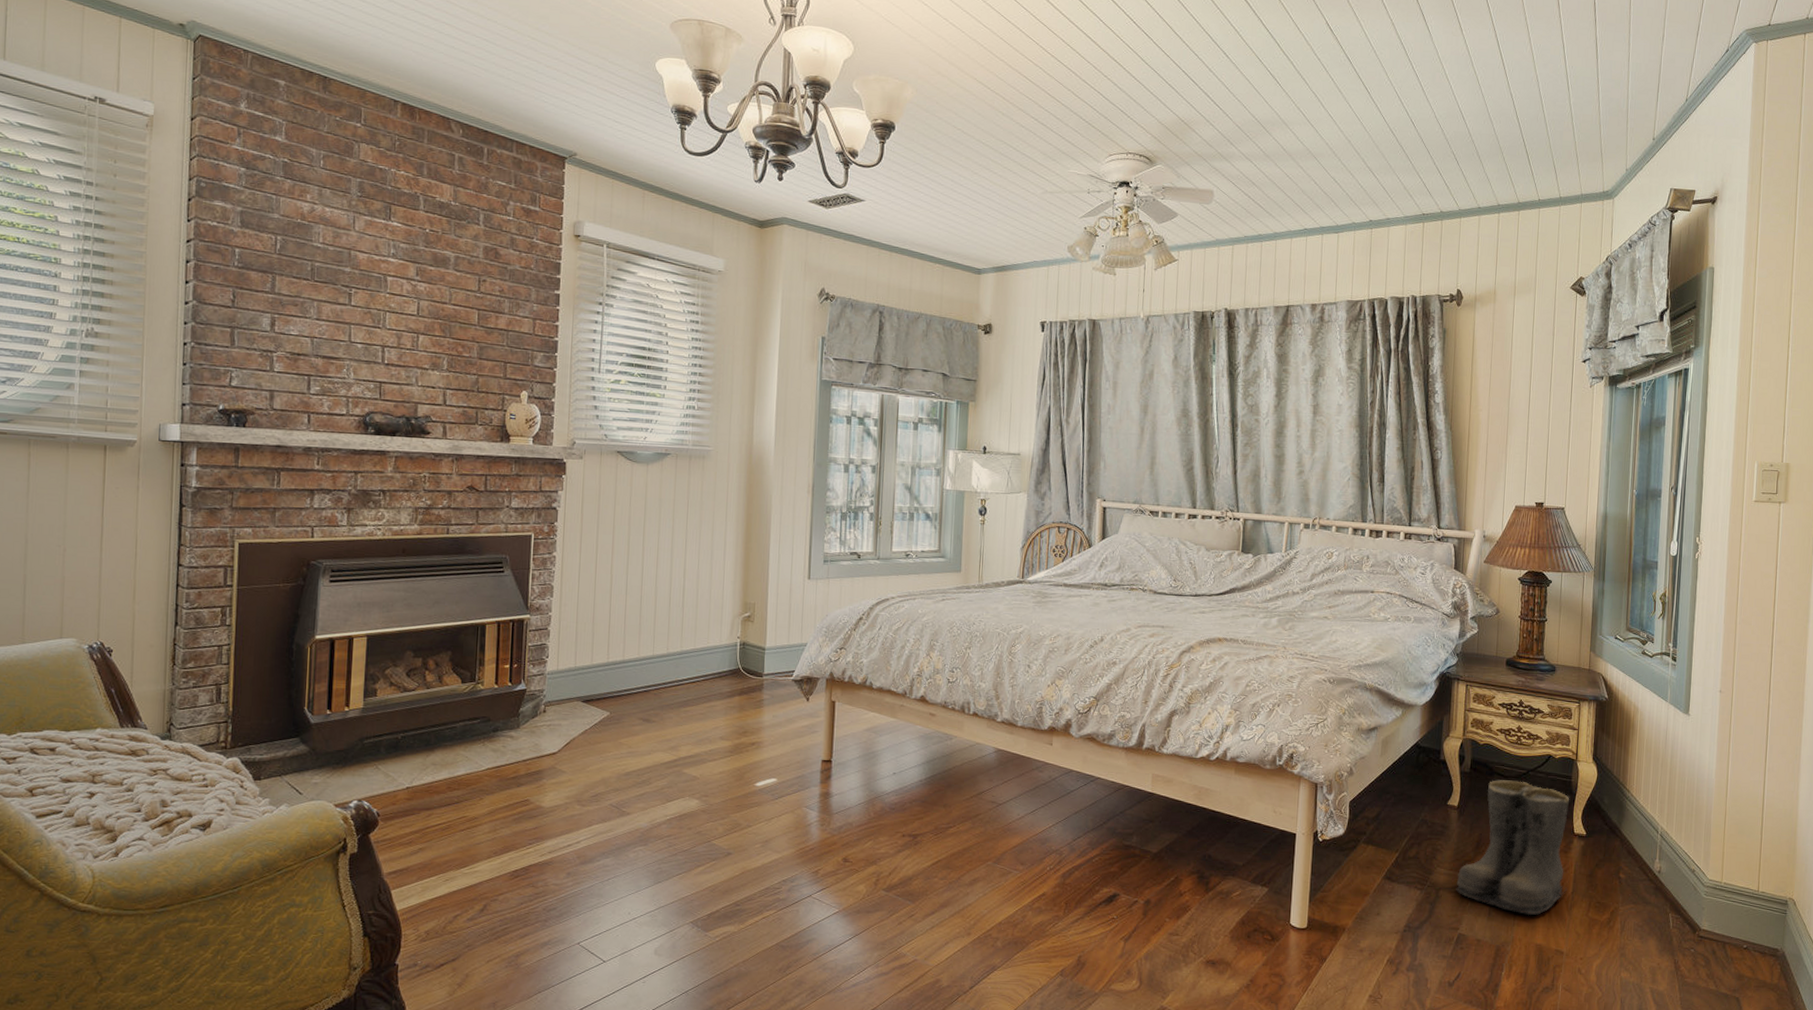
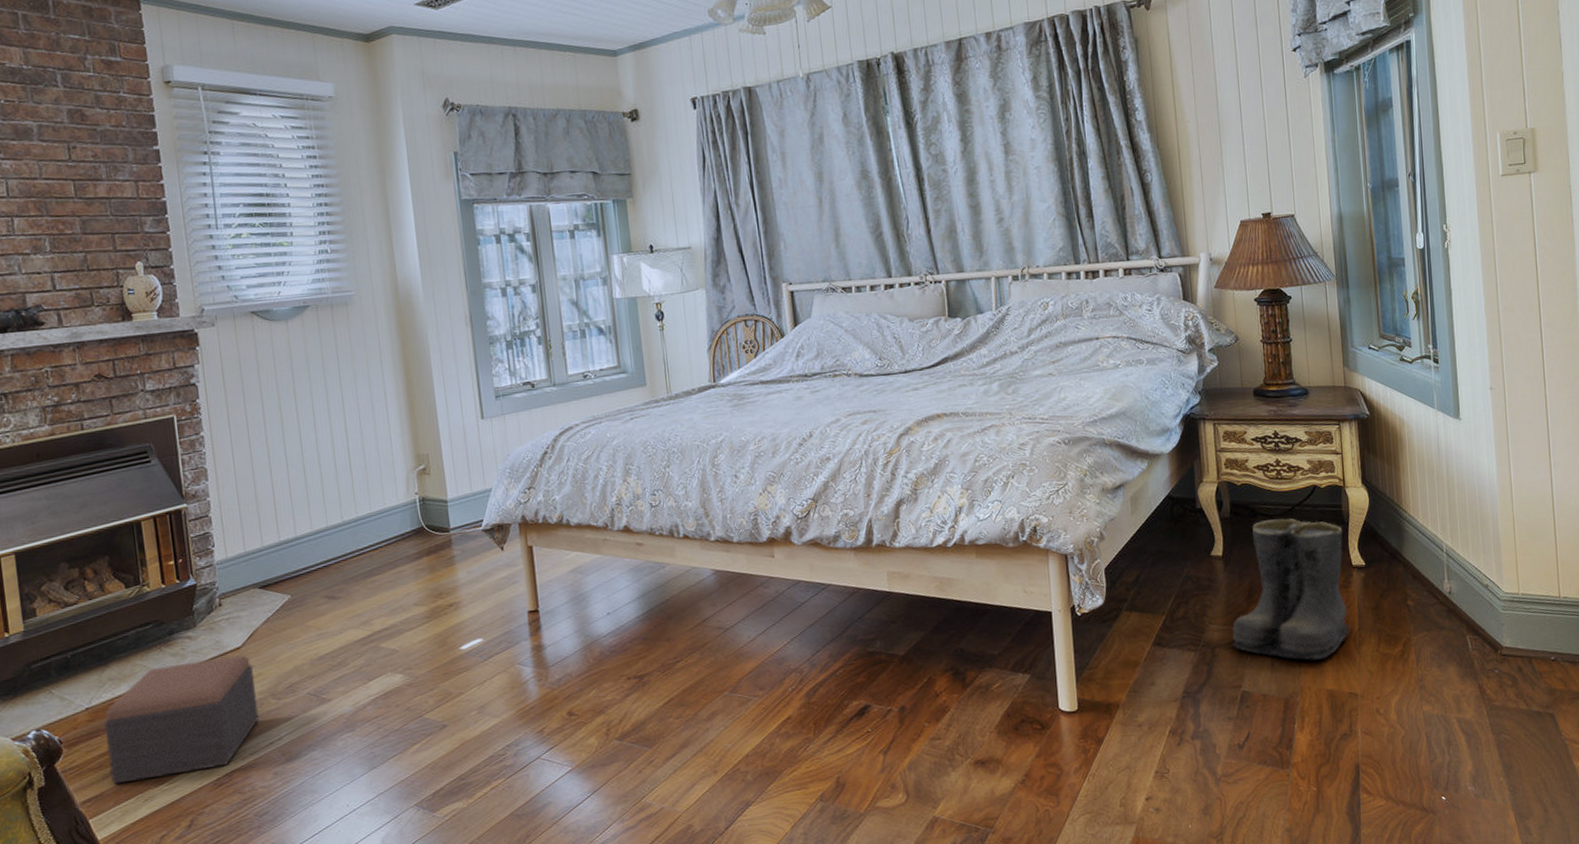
footstool: none [418,759,564,862] -> present [104,655,260,784]

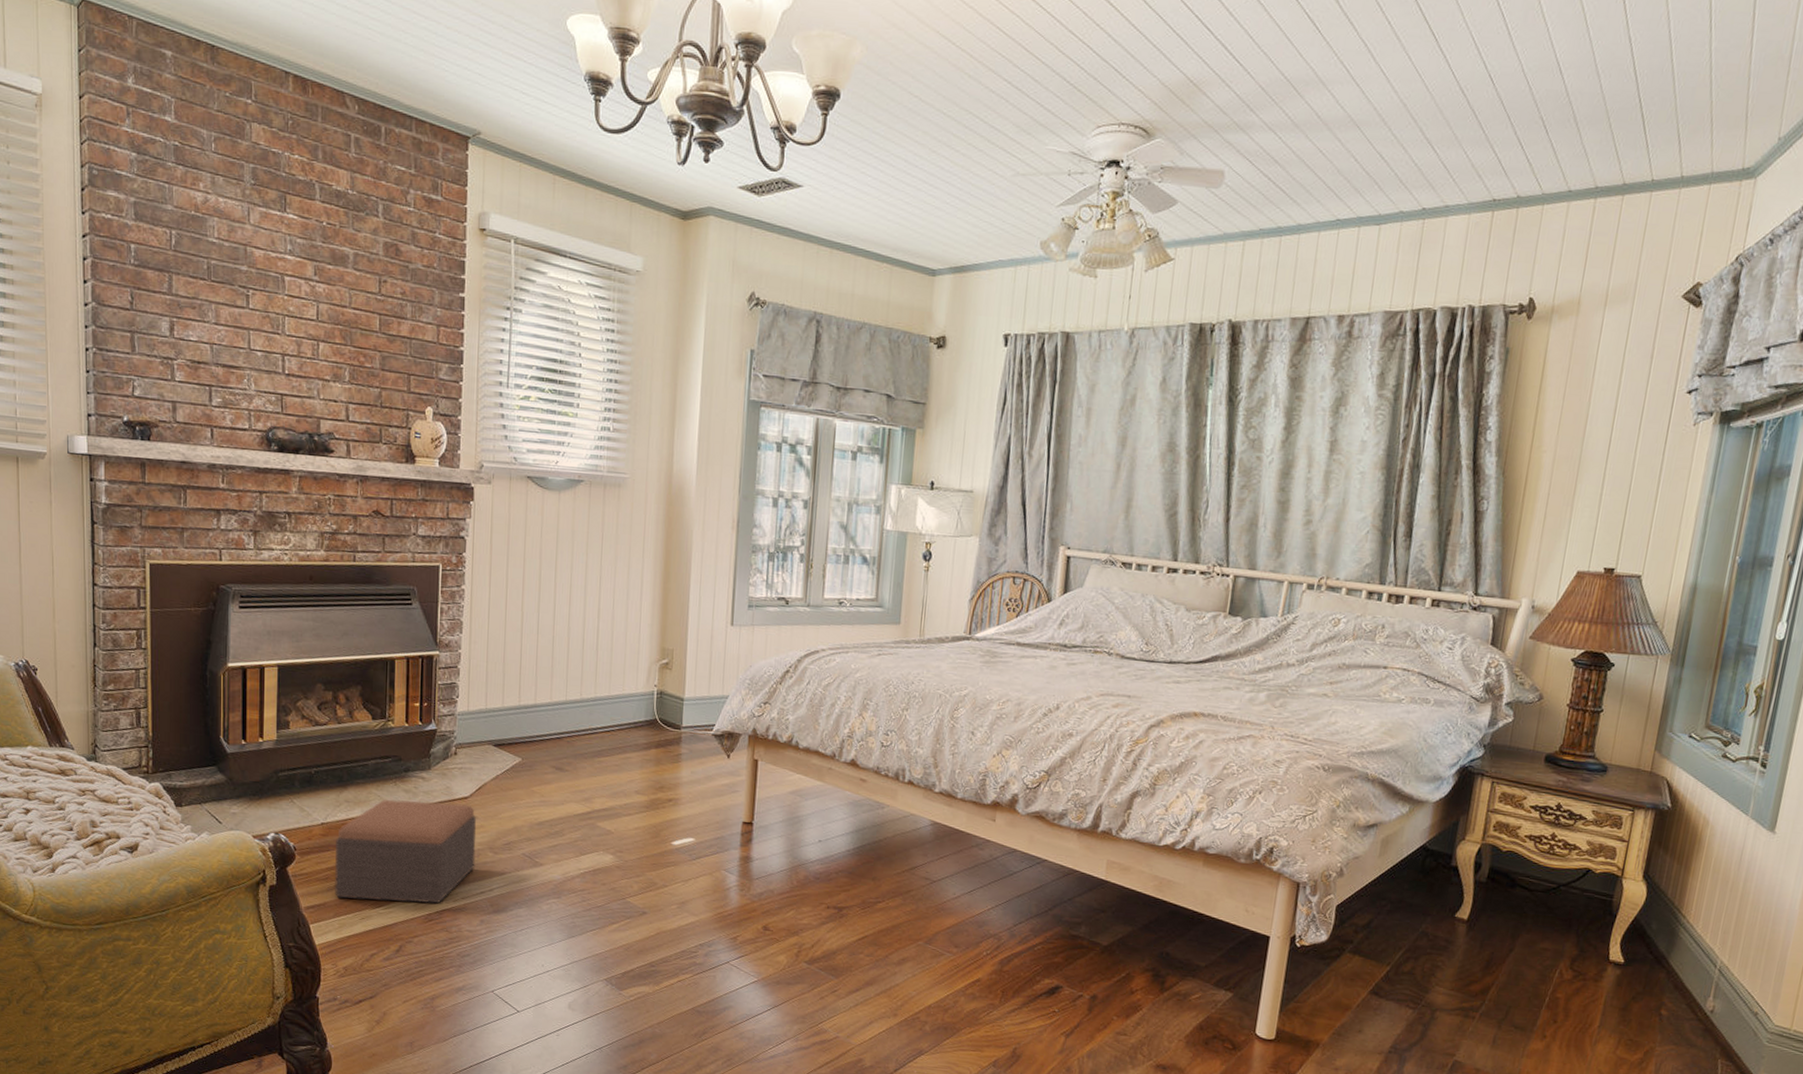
boots: present [1232,518,1352,661] -> none [1456,893,1609,1048]

